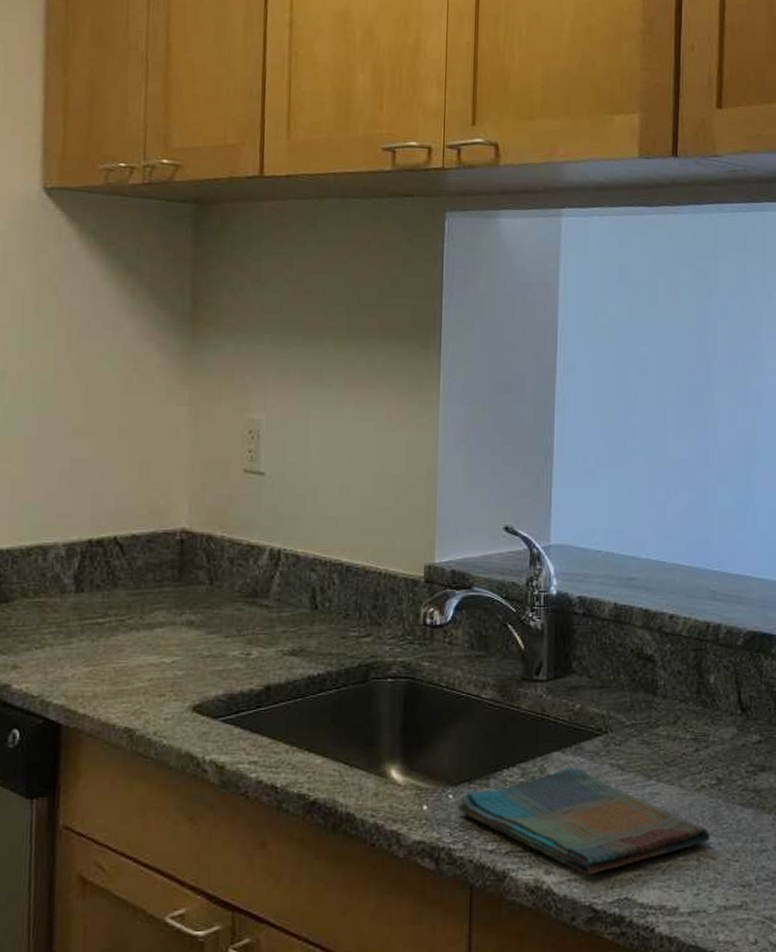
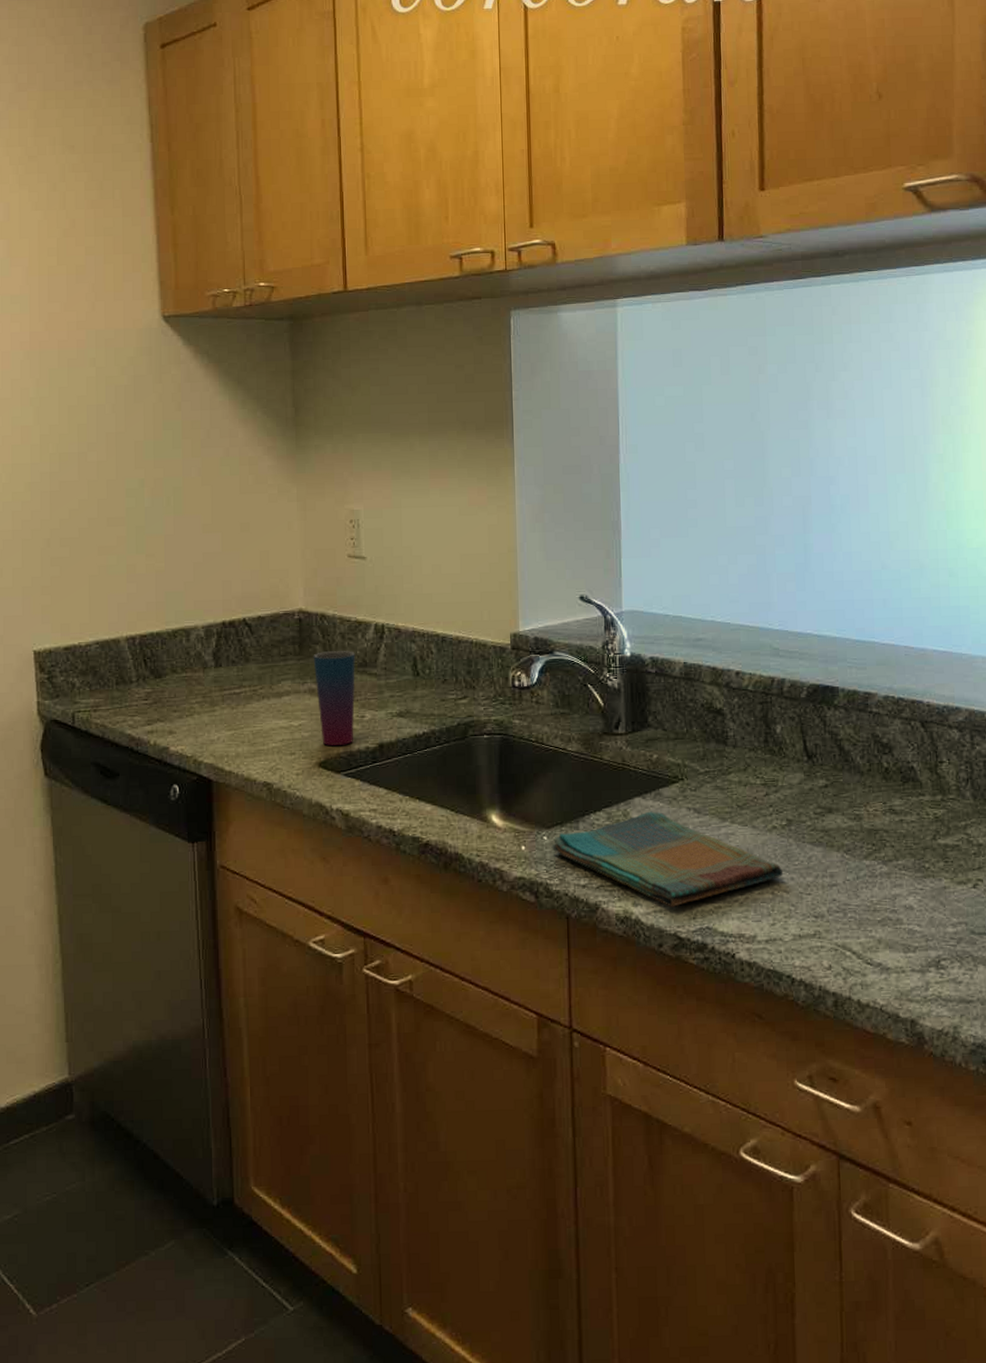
cup: none [194,578,244,687] -> present [313,651,355,746]

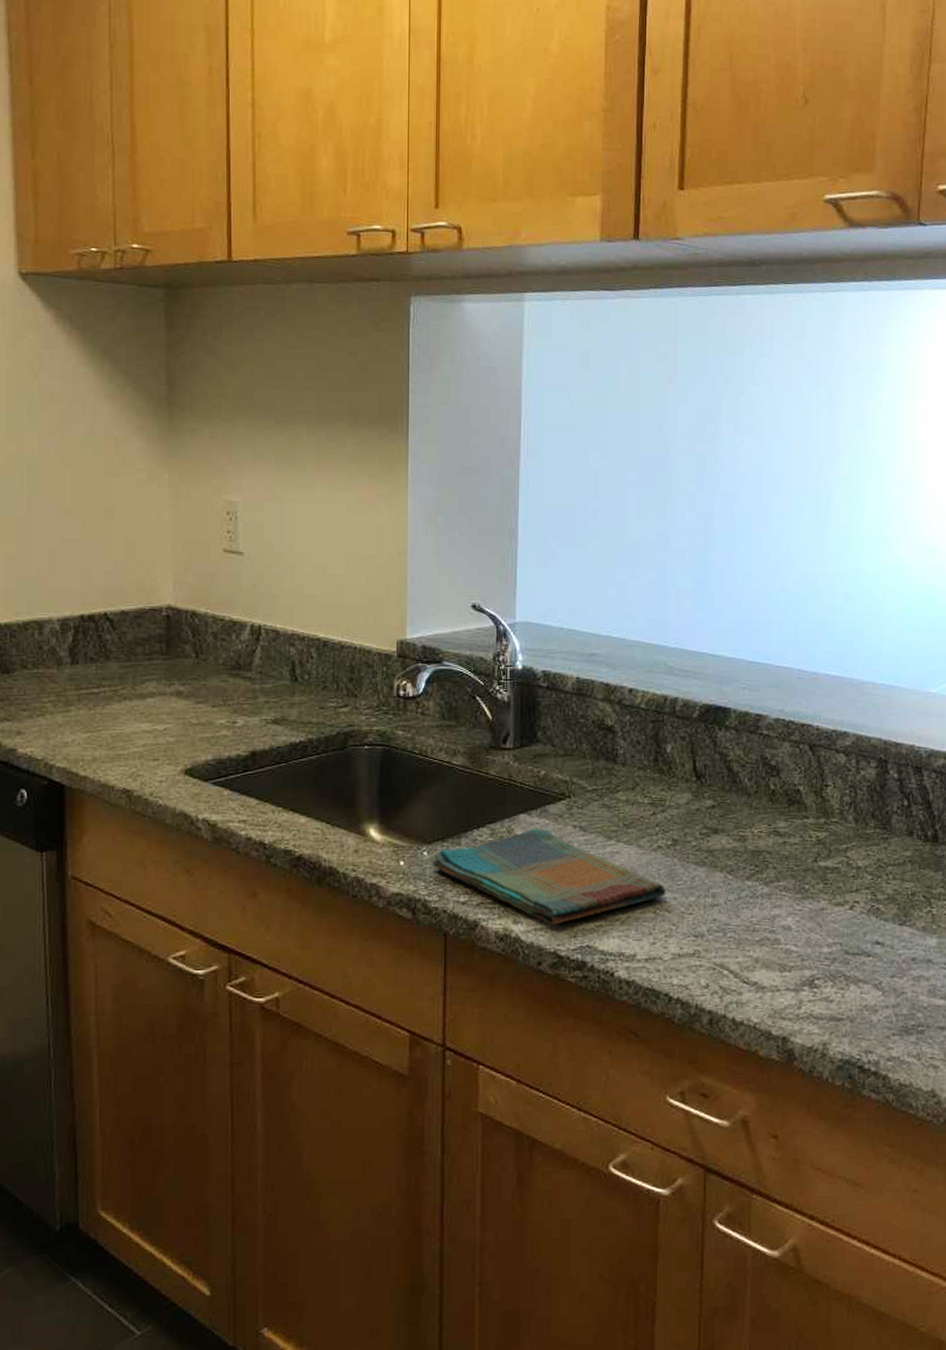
cup: present [313,651,355,746] -> none [181,652,228,752]

